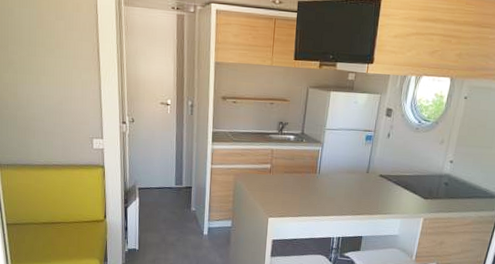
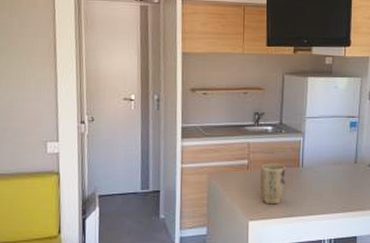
plant pot: none [280,168,304,205] -> present [261,163,286,205]

